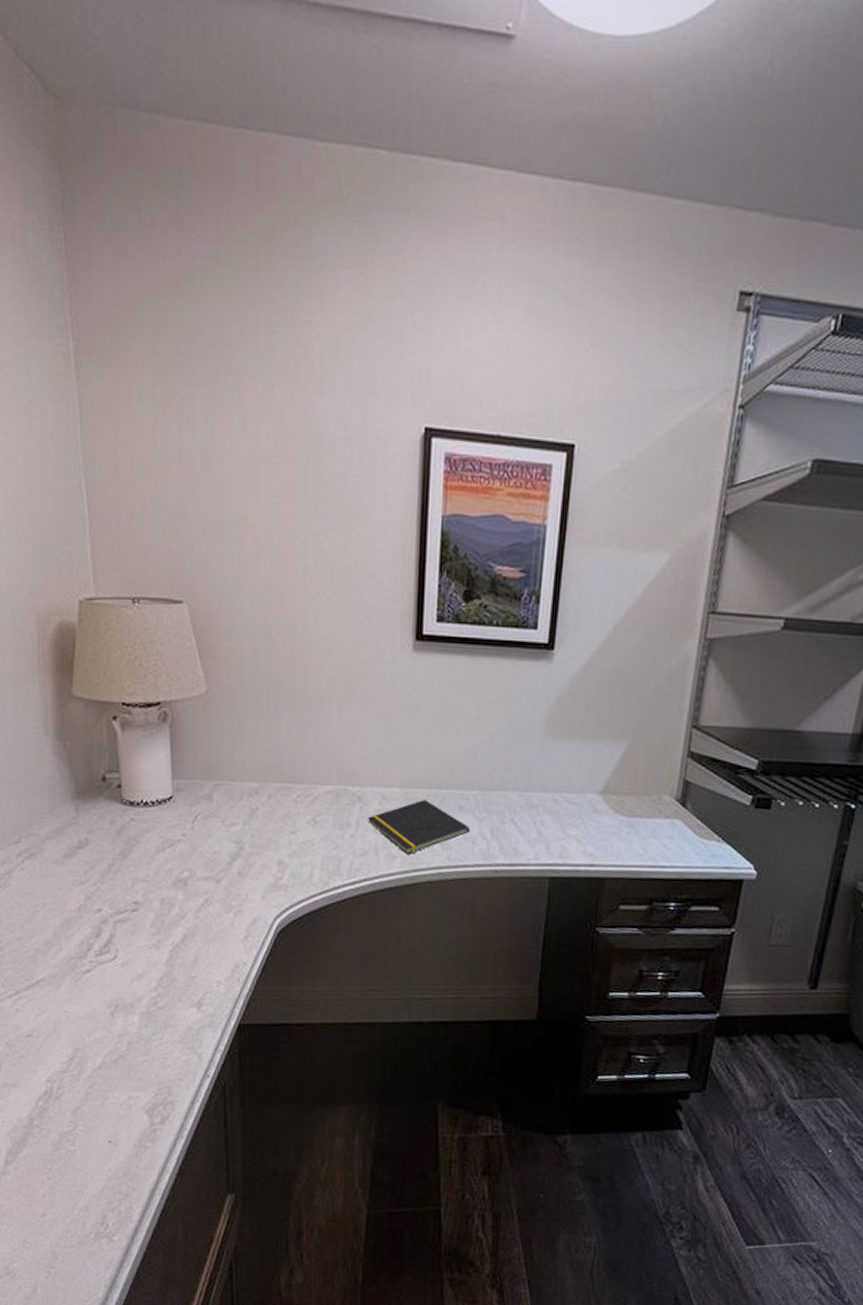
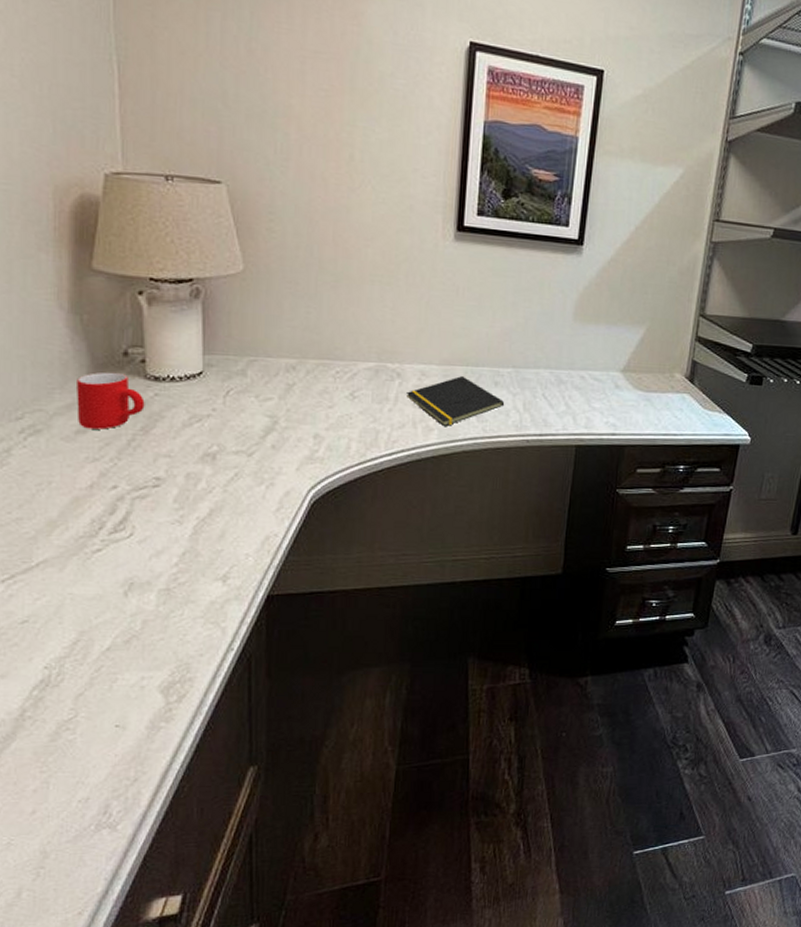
mug: none [63,797,122,854] -> present [77,372,145,430]

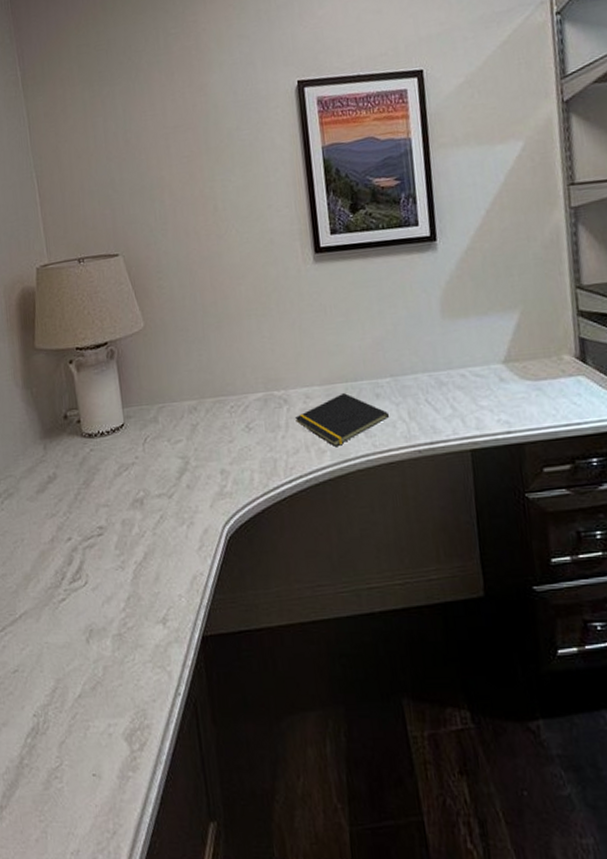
mug: present [77,372,145,430] -> none [33,434,84,488]

